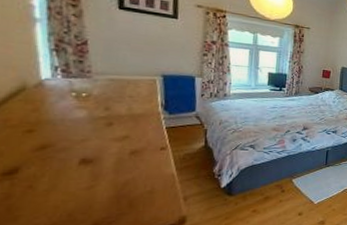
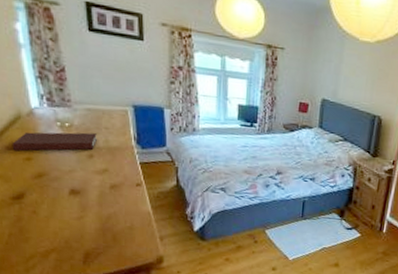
notebook: none [9,101,120,124] -> present [12,132,98,152]

